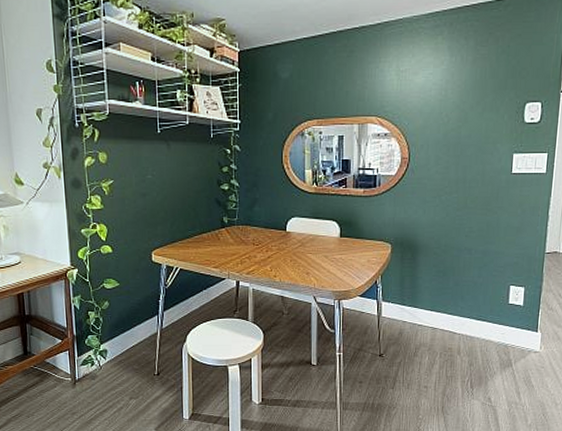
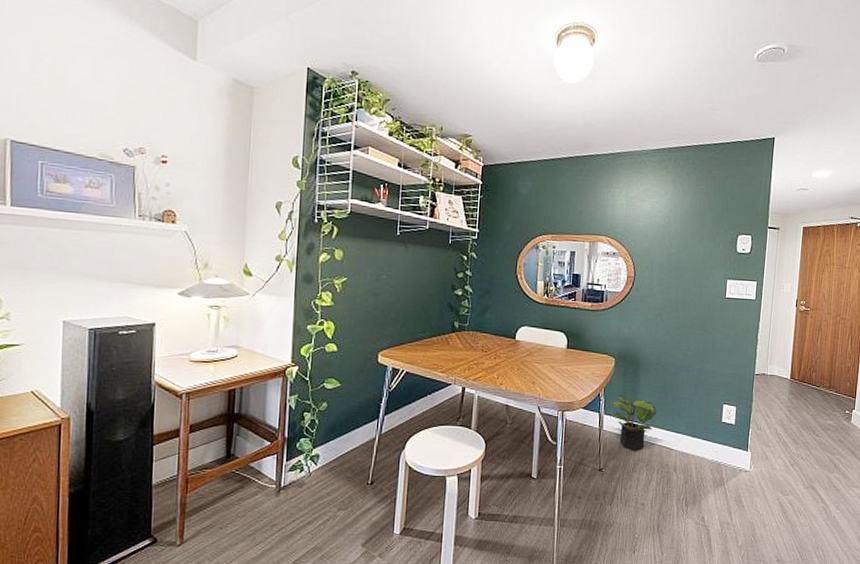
potted plant: none [390,282,438,336] -> present [611,395,657,451]

